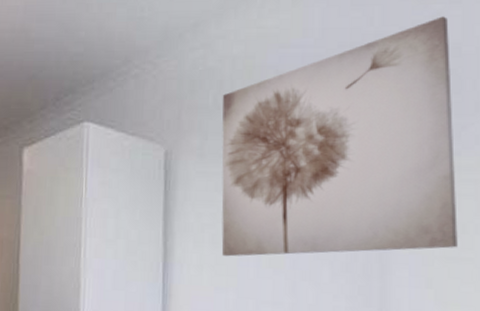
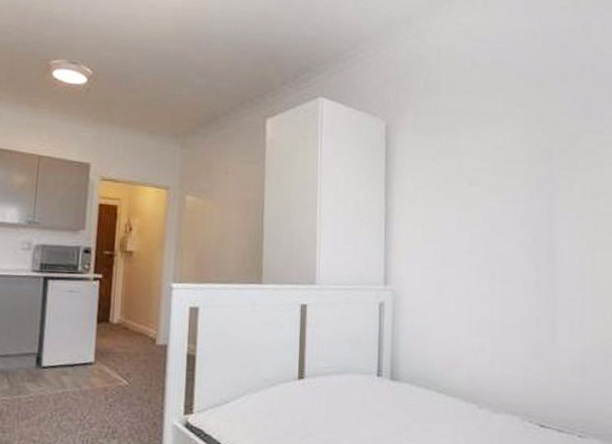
wall art: present [221,16,458,257] -> none [430,24,601,214]

